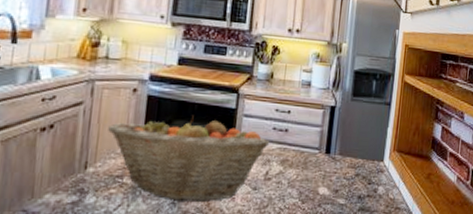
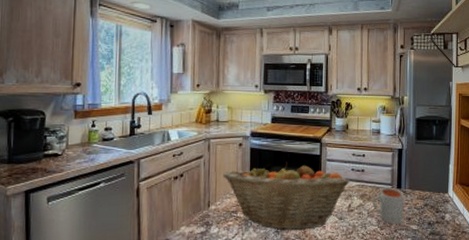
mug: none [295,152,333,197] -> present [372,187,404,224]

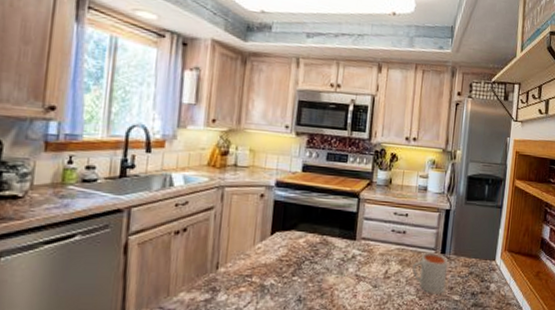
fruit basket: present [223,162,350,231] -> none [237,218,389,300]

